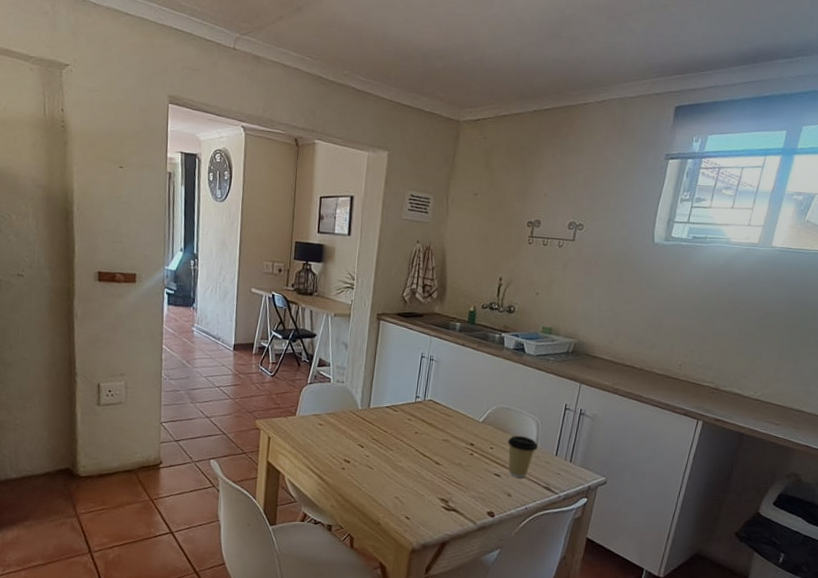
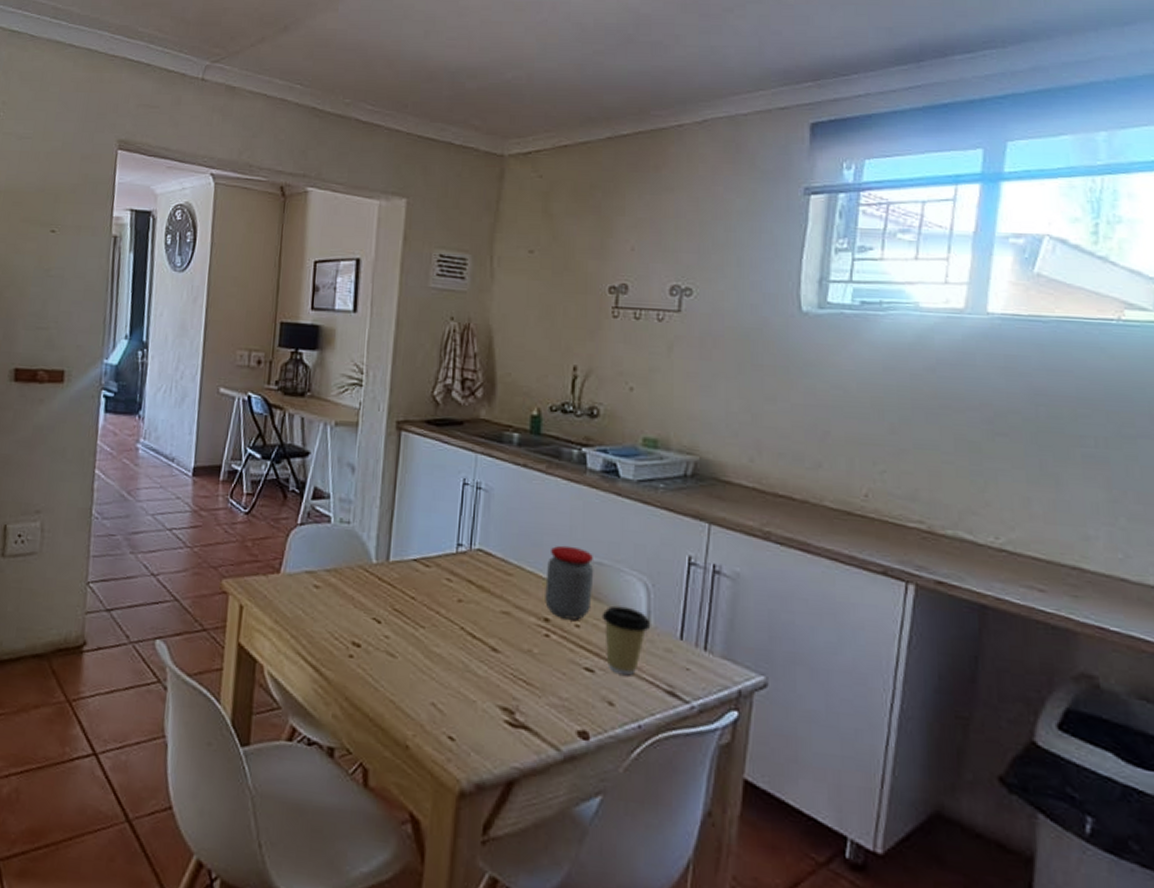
jar: none [471,397,505,445] -> present [545,545,594,620]

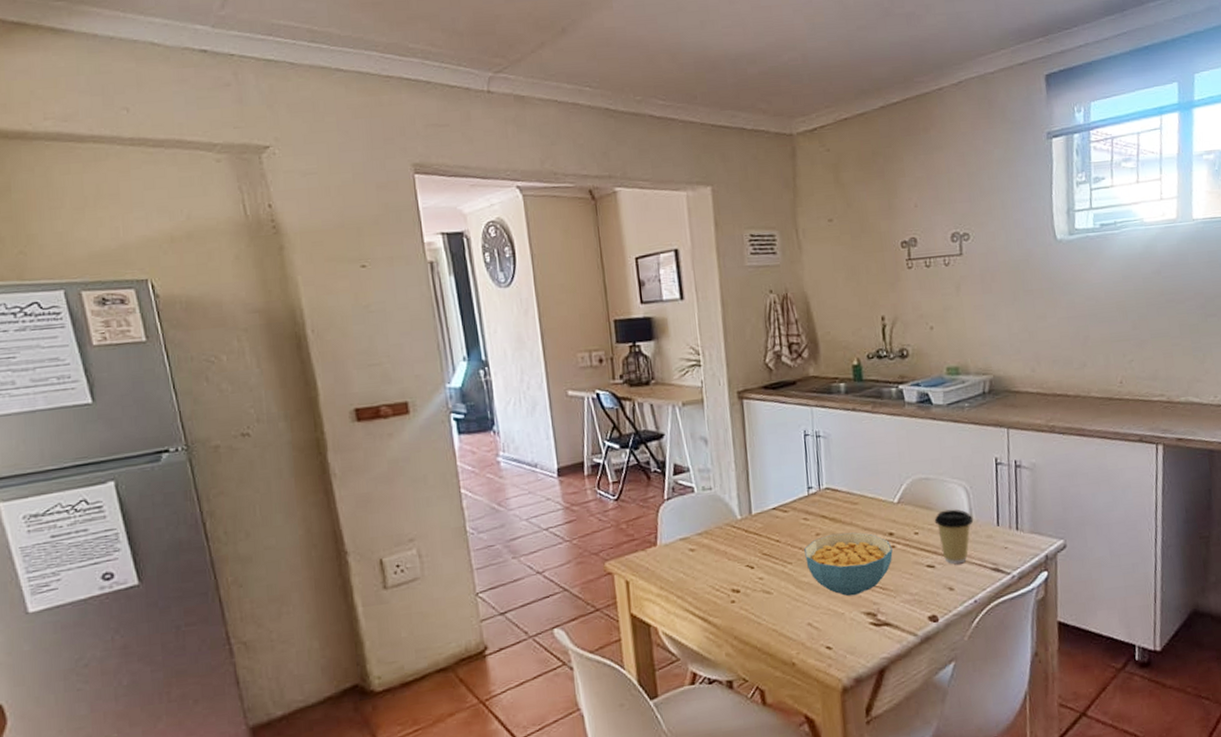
cereal bowl: none [441,604,545,684] -> present [804,532,893,597]
jar: present [545,545,594,620] -> none [885,469,925,530]

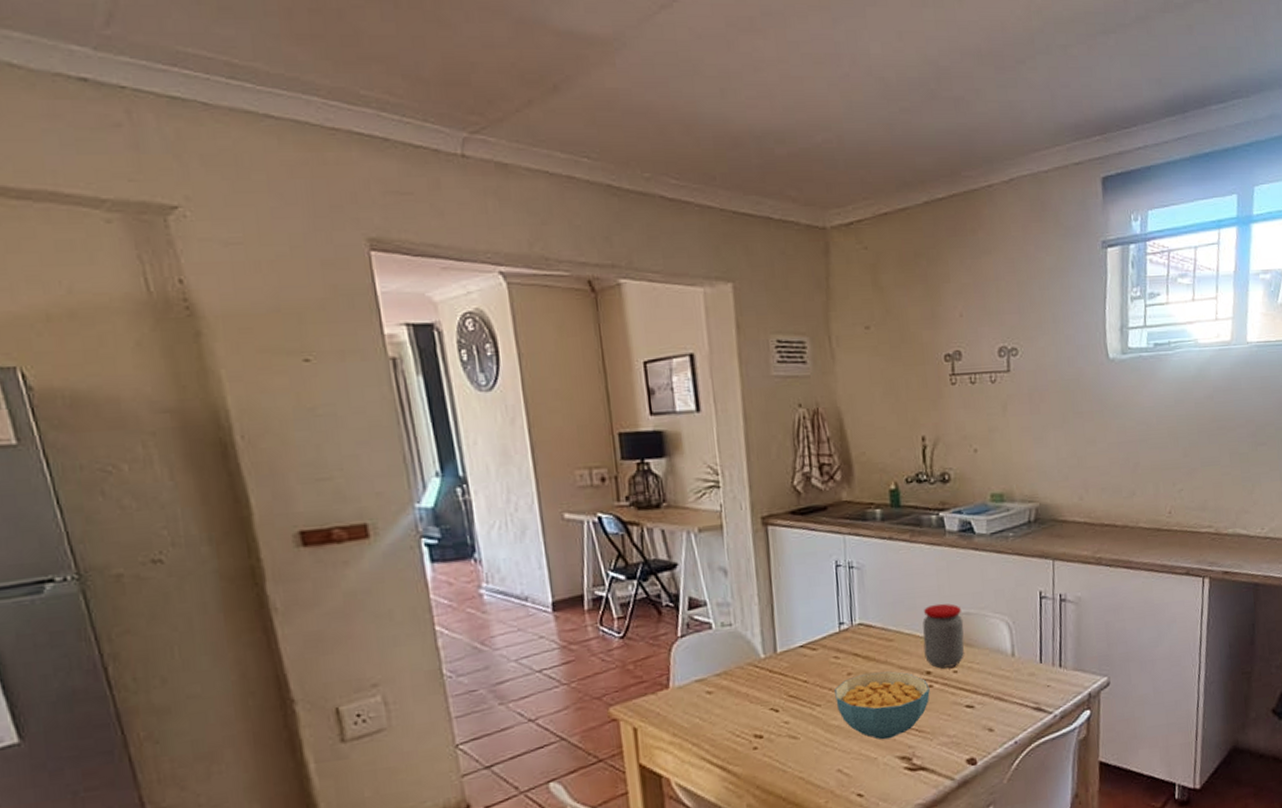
jar: none [885,469,925,530] -> present [922,603,965,669]
coffee cup: present [934,509,974,565] -> none [974,645,1016,704]

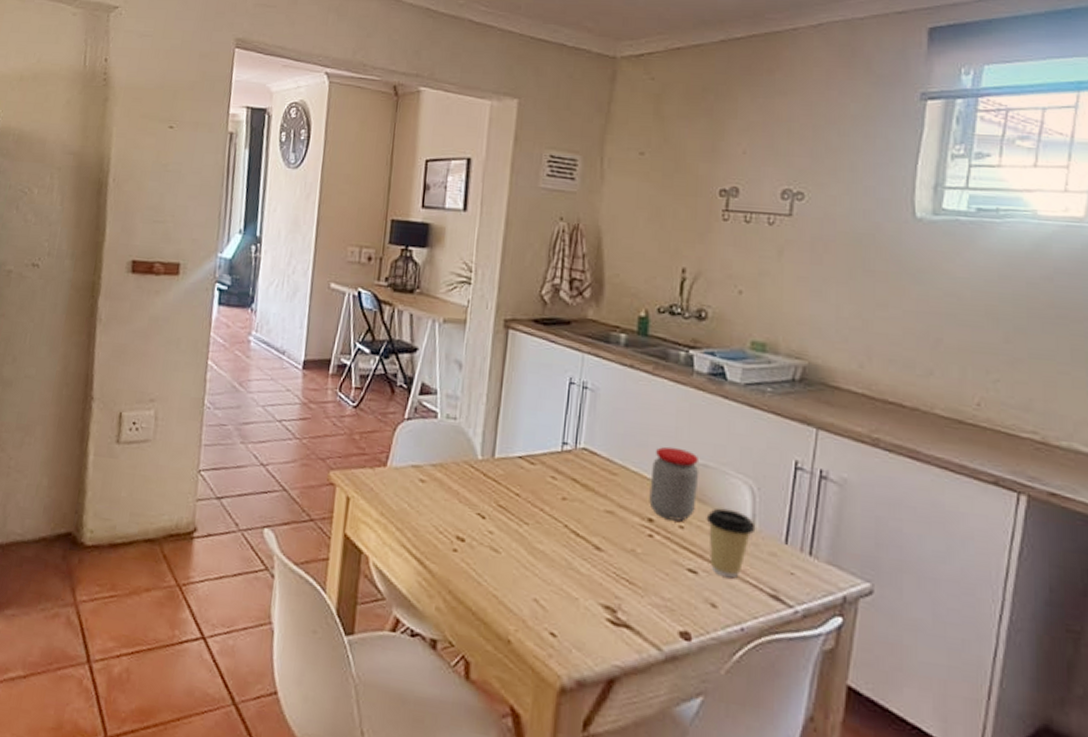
cereal bowl: present [835,671,930,740] -> none [545,502,649,582]
coffee cup: none [974,645,1016,704] -> present [706,508,756,579]

